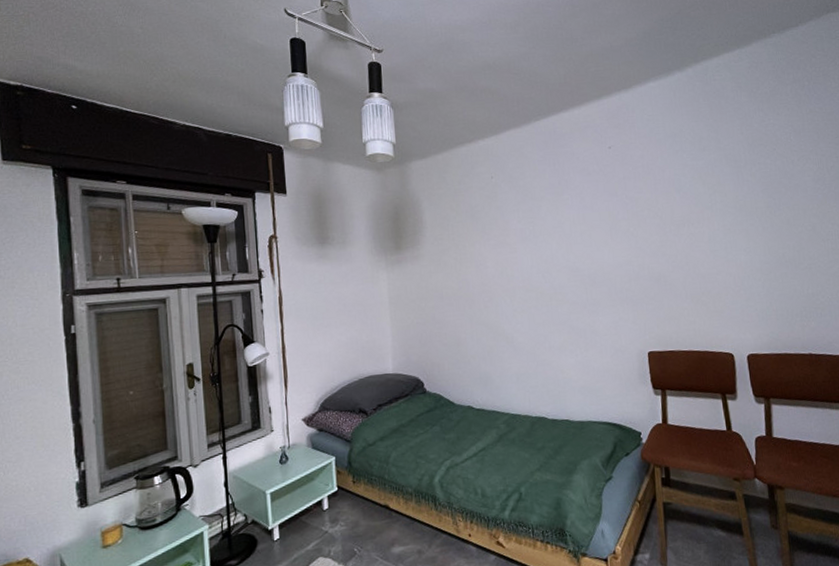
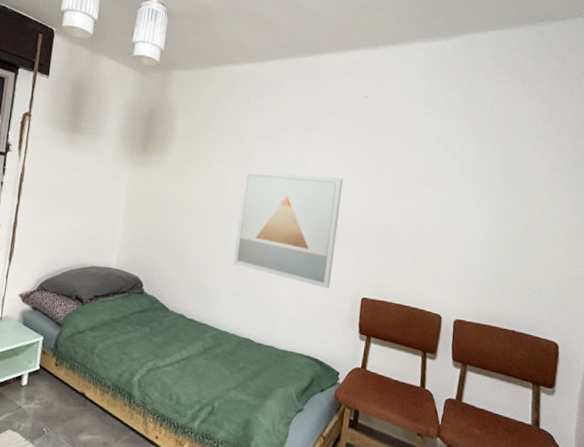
wall art: none [502,235,613,350] -> present [232,170,344,289]

